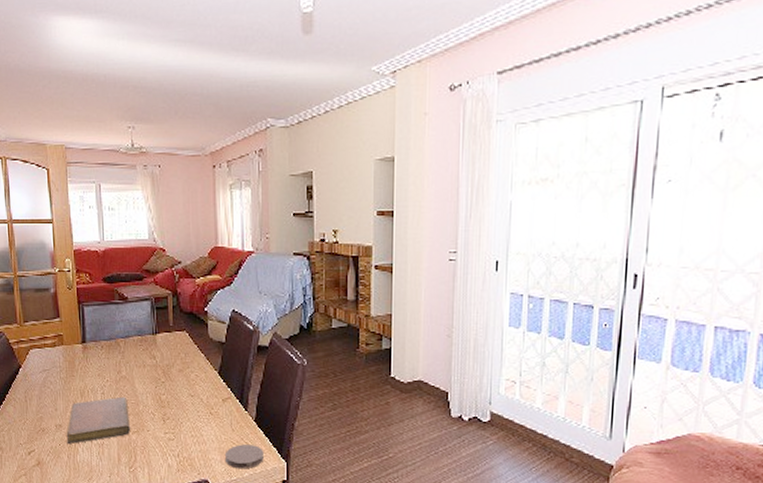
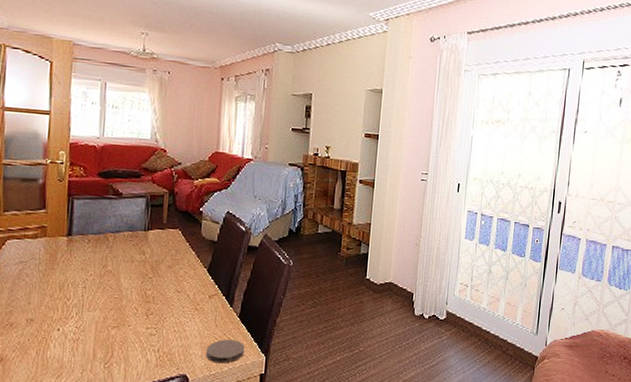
notebook: present [66,396,130,445] -> none [37,291,111,340]

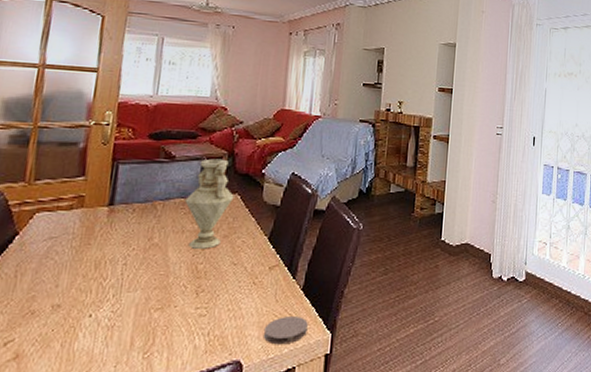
vase: none [132,196,176,277] -> present [185,158,234,249]

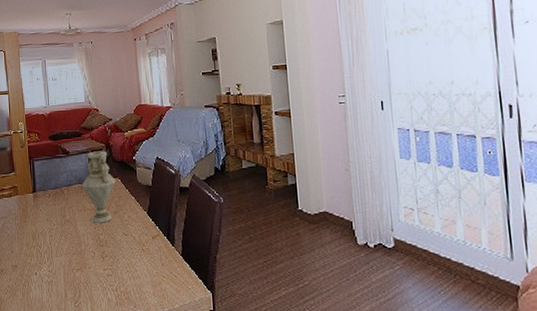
coaster: present [264,317,308,345] -> none [157,278,191,301]

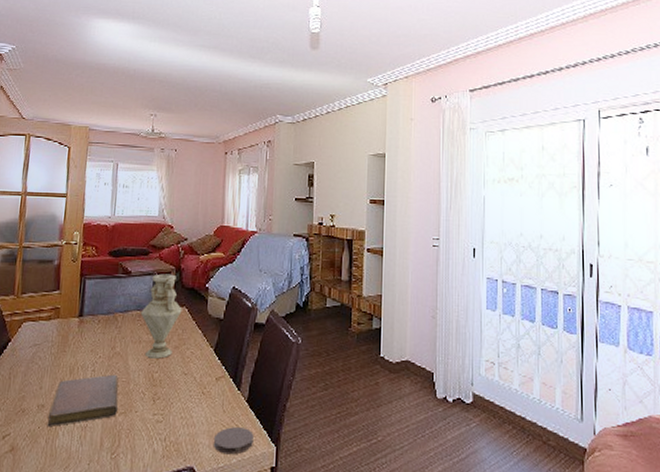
notebook: none [21,238,74,283] -> present [47,374,119,428]
coaster: none [157,278,191,301] -> present [214,427,254,455]

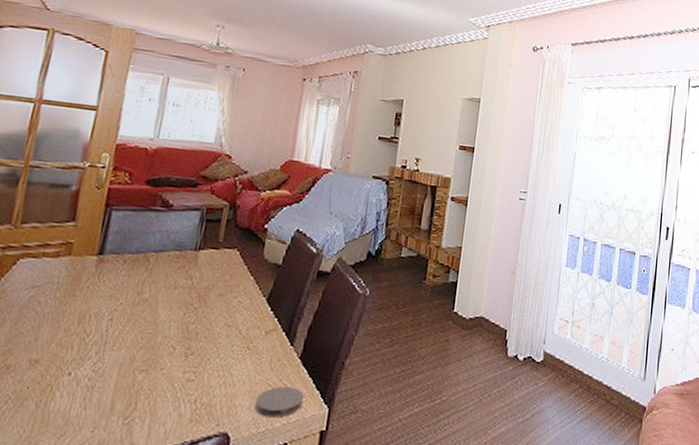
notebook: present [47,374,119,428] -> none [40,324,143,388]
vase: present [140,273,182,359] -> none [179,209,233,308]

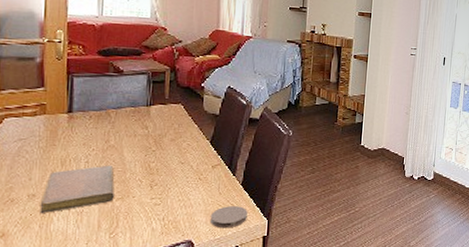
notebook: none [40,324,143,388] -> present [39,165,115,214]

